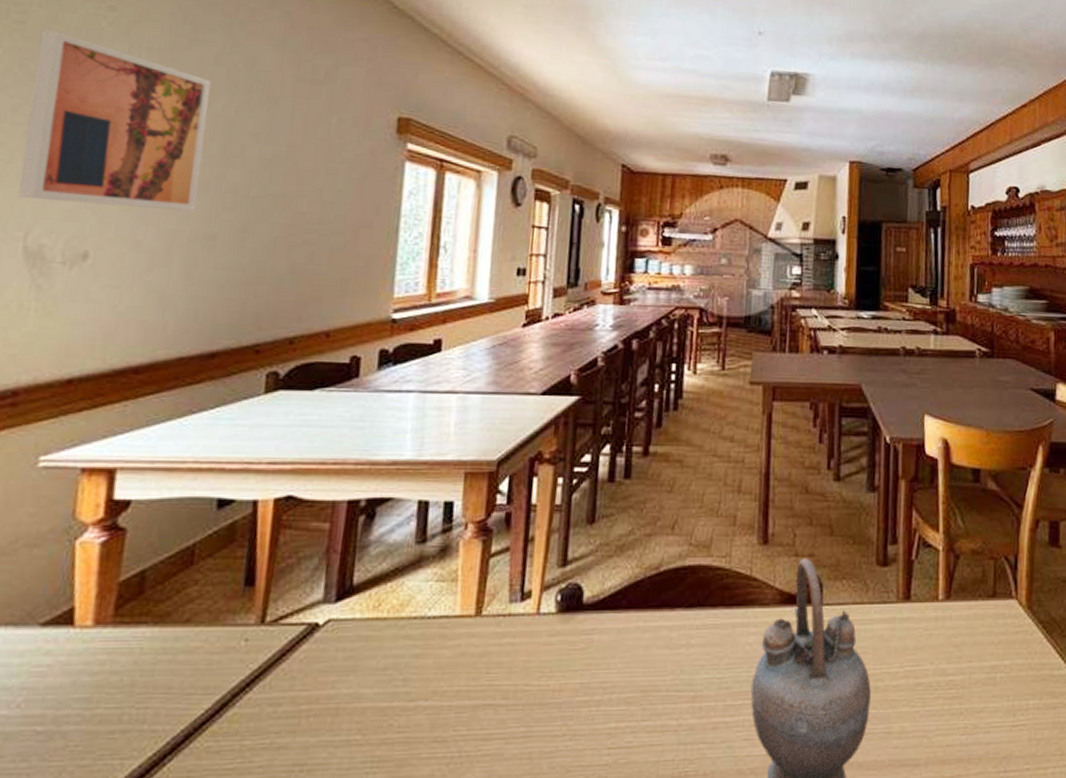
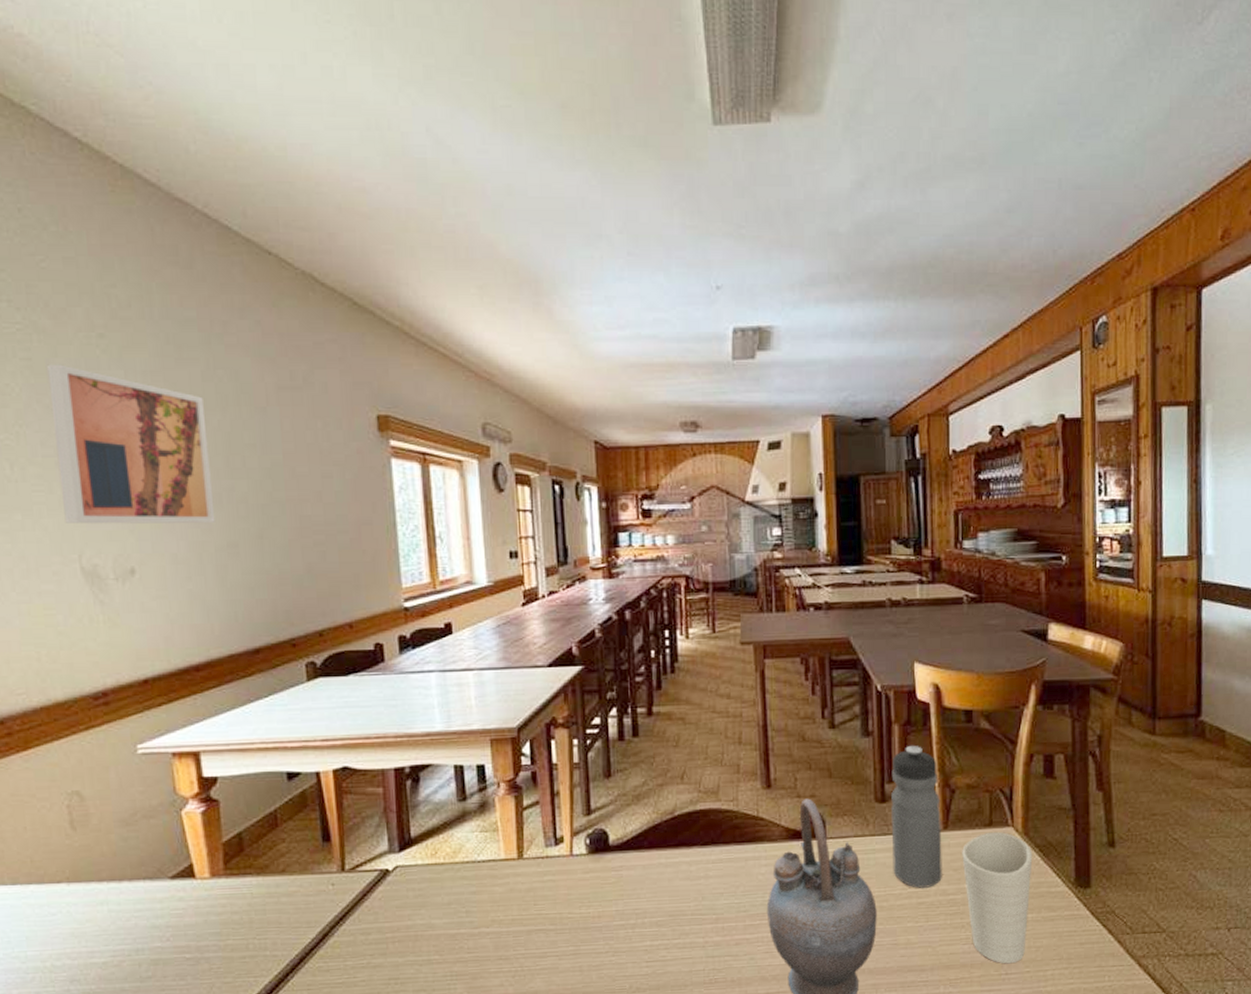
water bottle: none [890,505,945,668] -> present [891,746,942,889]
cup: none [963,603,1036,759] -> present [962,831,1033,964]

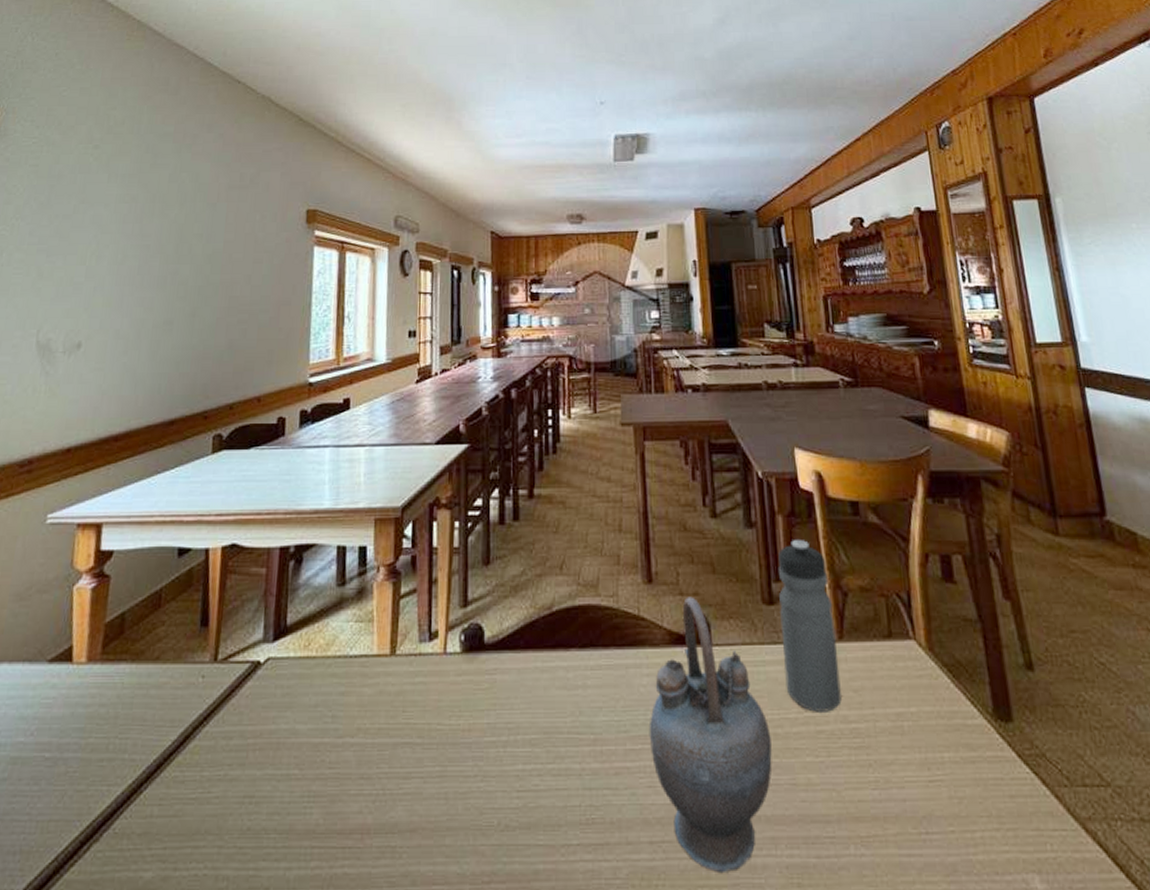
wall art: present [47,364,216,524] -> none [33,169,167,303]
cup: present [962,831,1033,964] -> none [861,644,946,819]

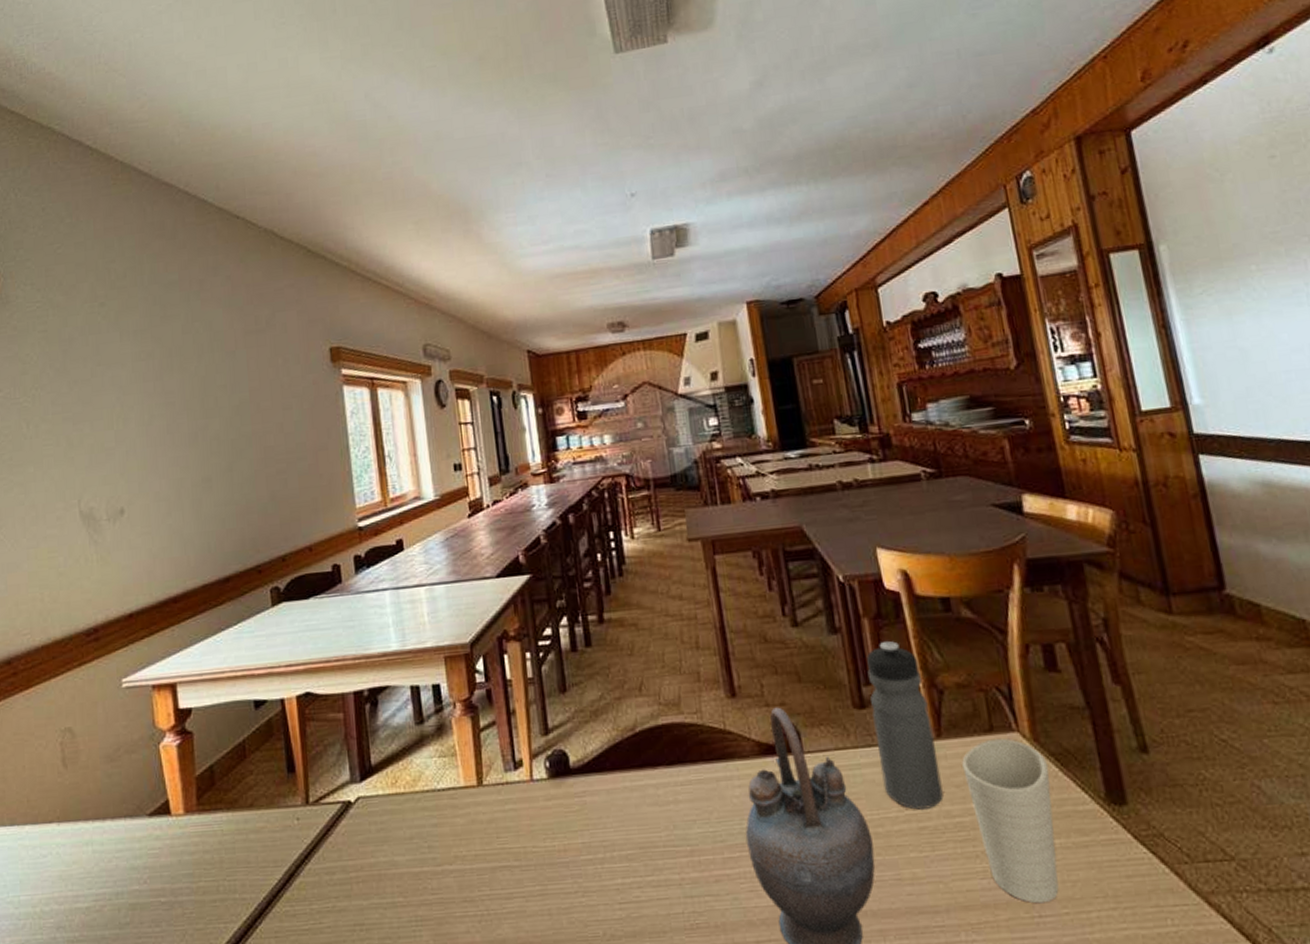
cup: none [861,644,946,819] -> present [962,738,1059,904]

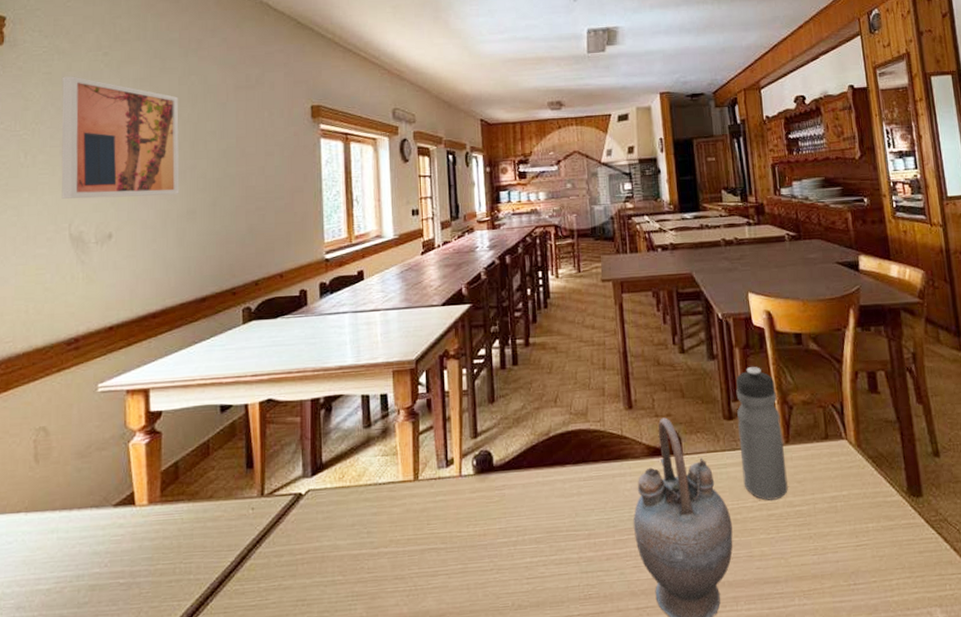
wall art: none [59,332,192,472] -> present [61,76,180,199]
cup: present [962,738,1059,904] -> none [803,444,870,574]

